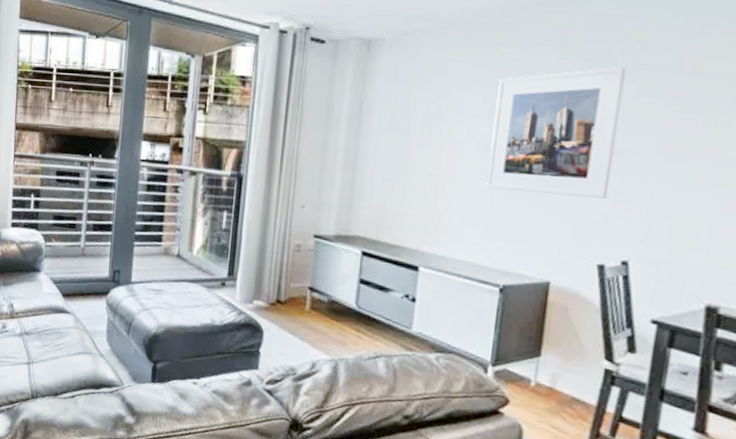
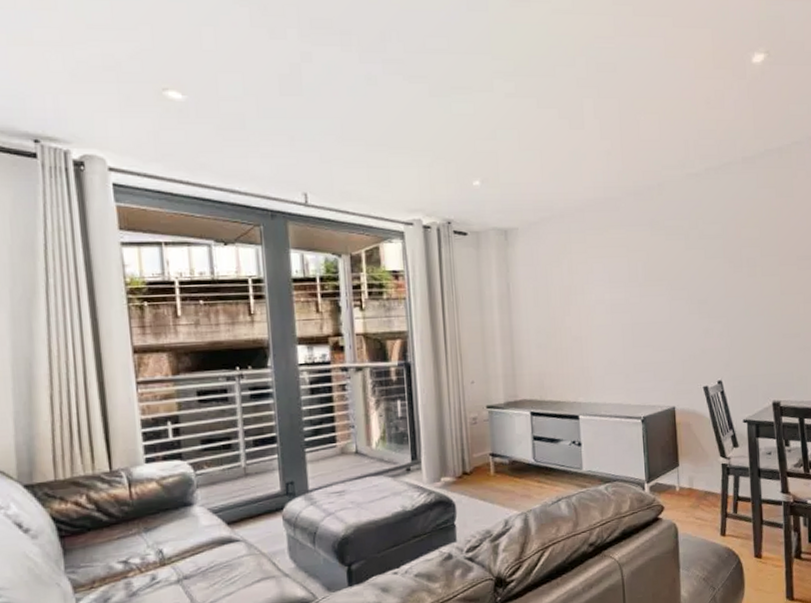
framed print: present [486,67,626,199] -> none [612,239,701,342]

